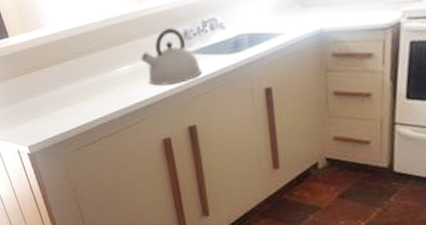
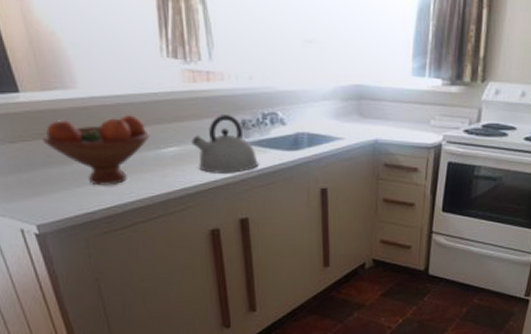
fruit bowl: none [27,42,107,108] -> present [42,115,151,186]

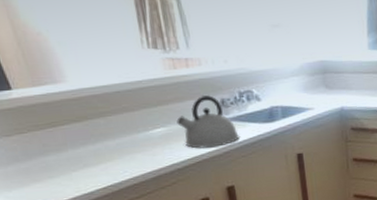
fruit bowl: present [42,115,151,186] -> none [37,102,139,169]

